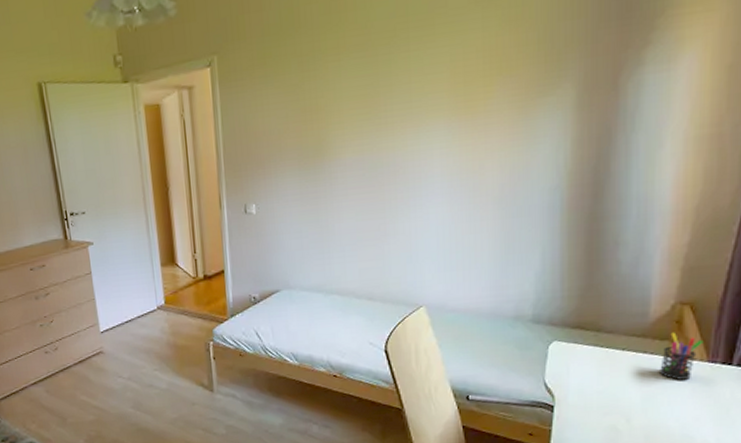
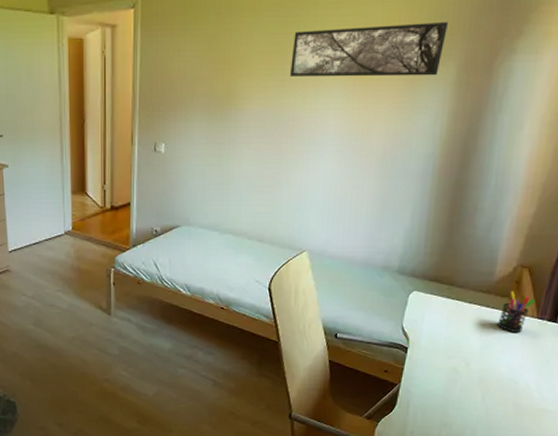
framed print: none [385,40,561,119] -> present [290,22,449,77]

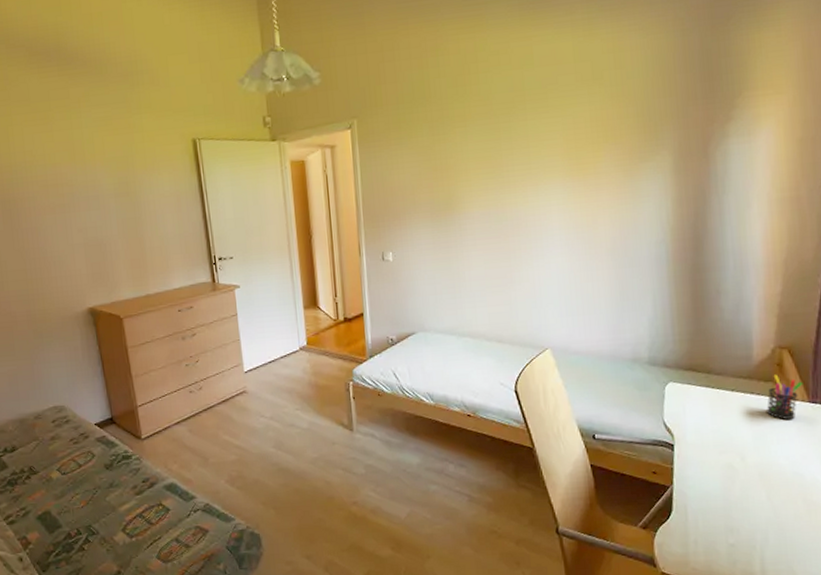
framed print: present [290,22,449,77] -> none [507,114,657,178]

